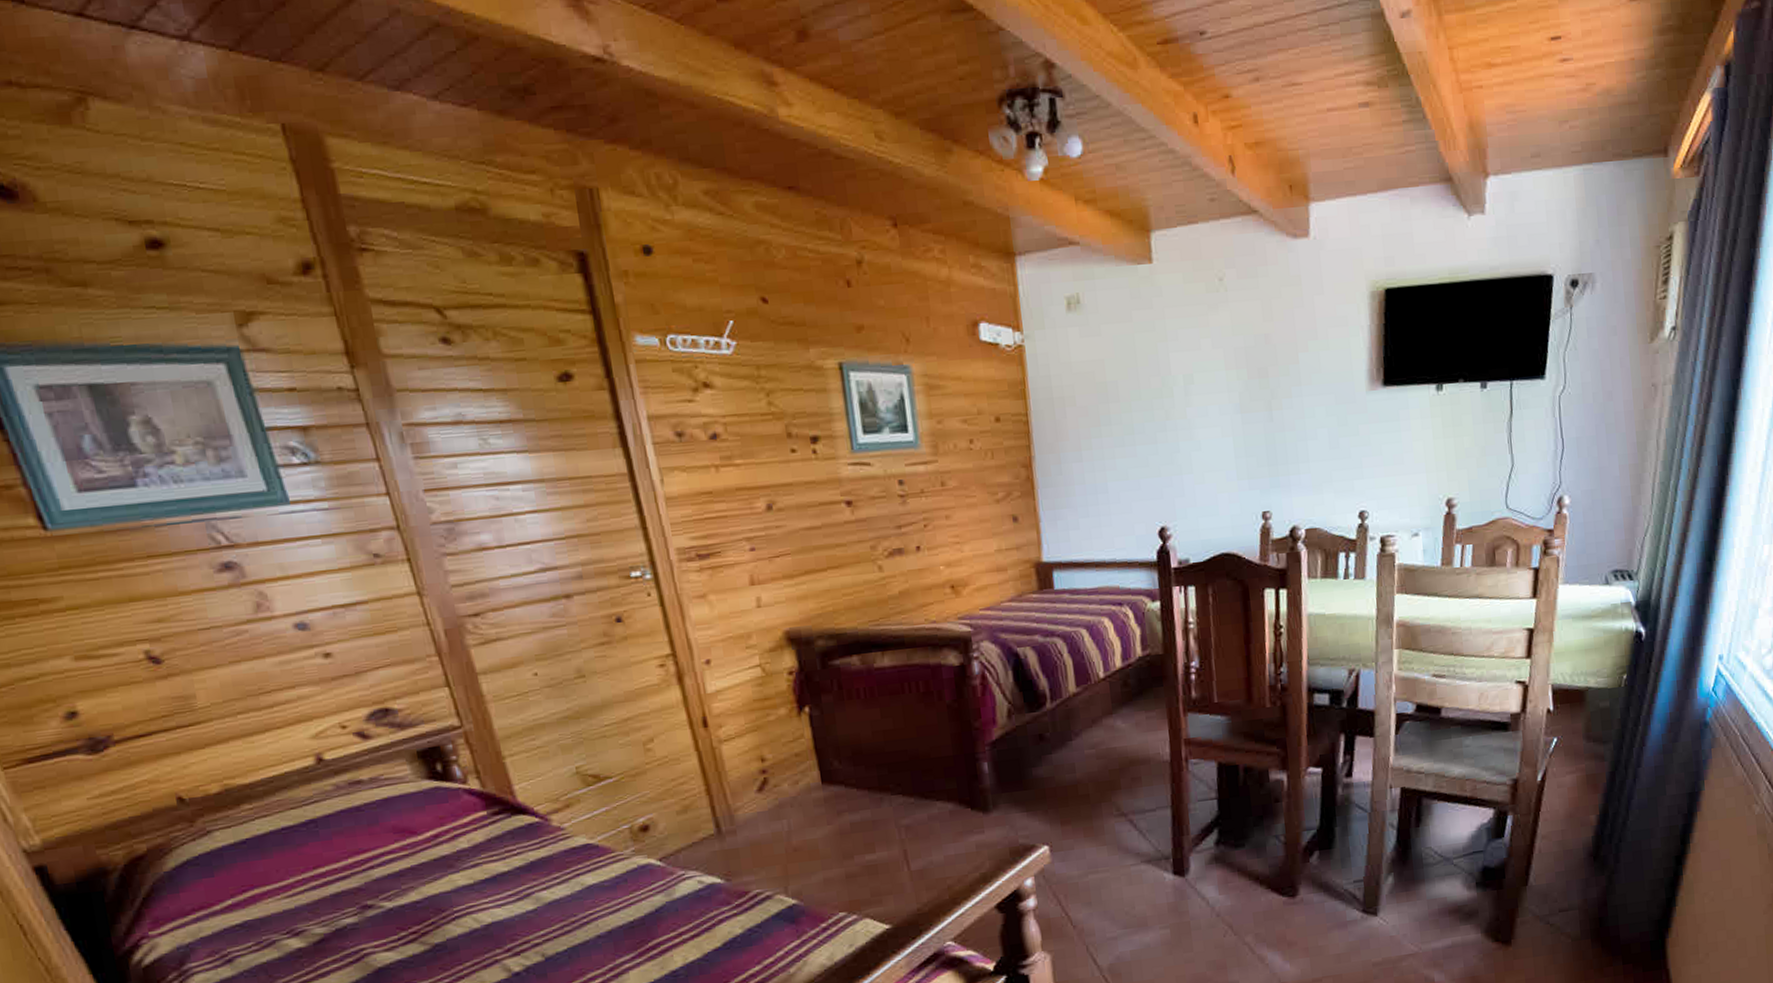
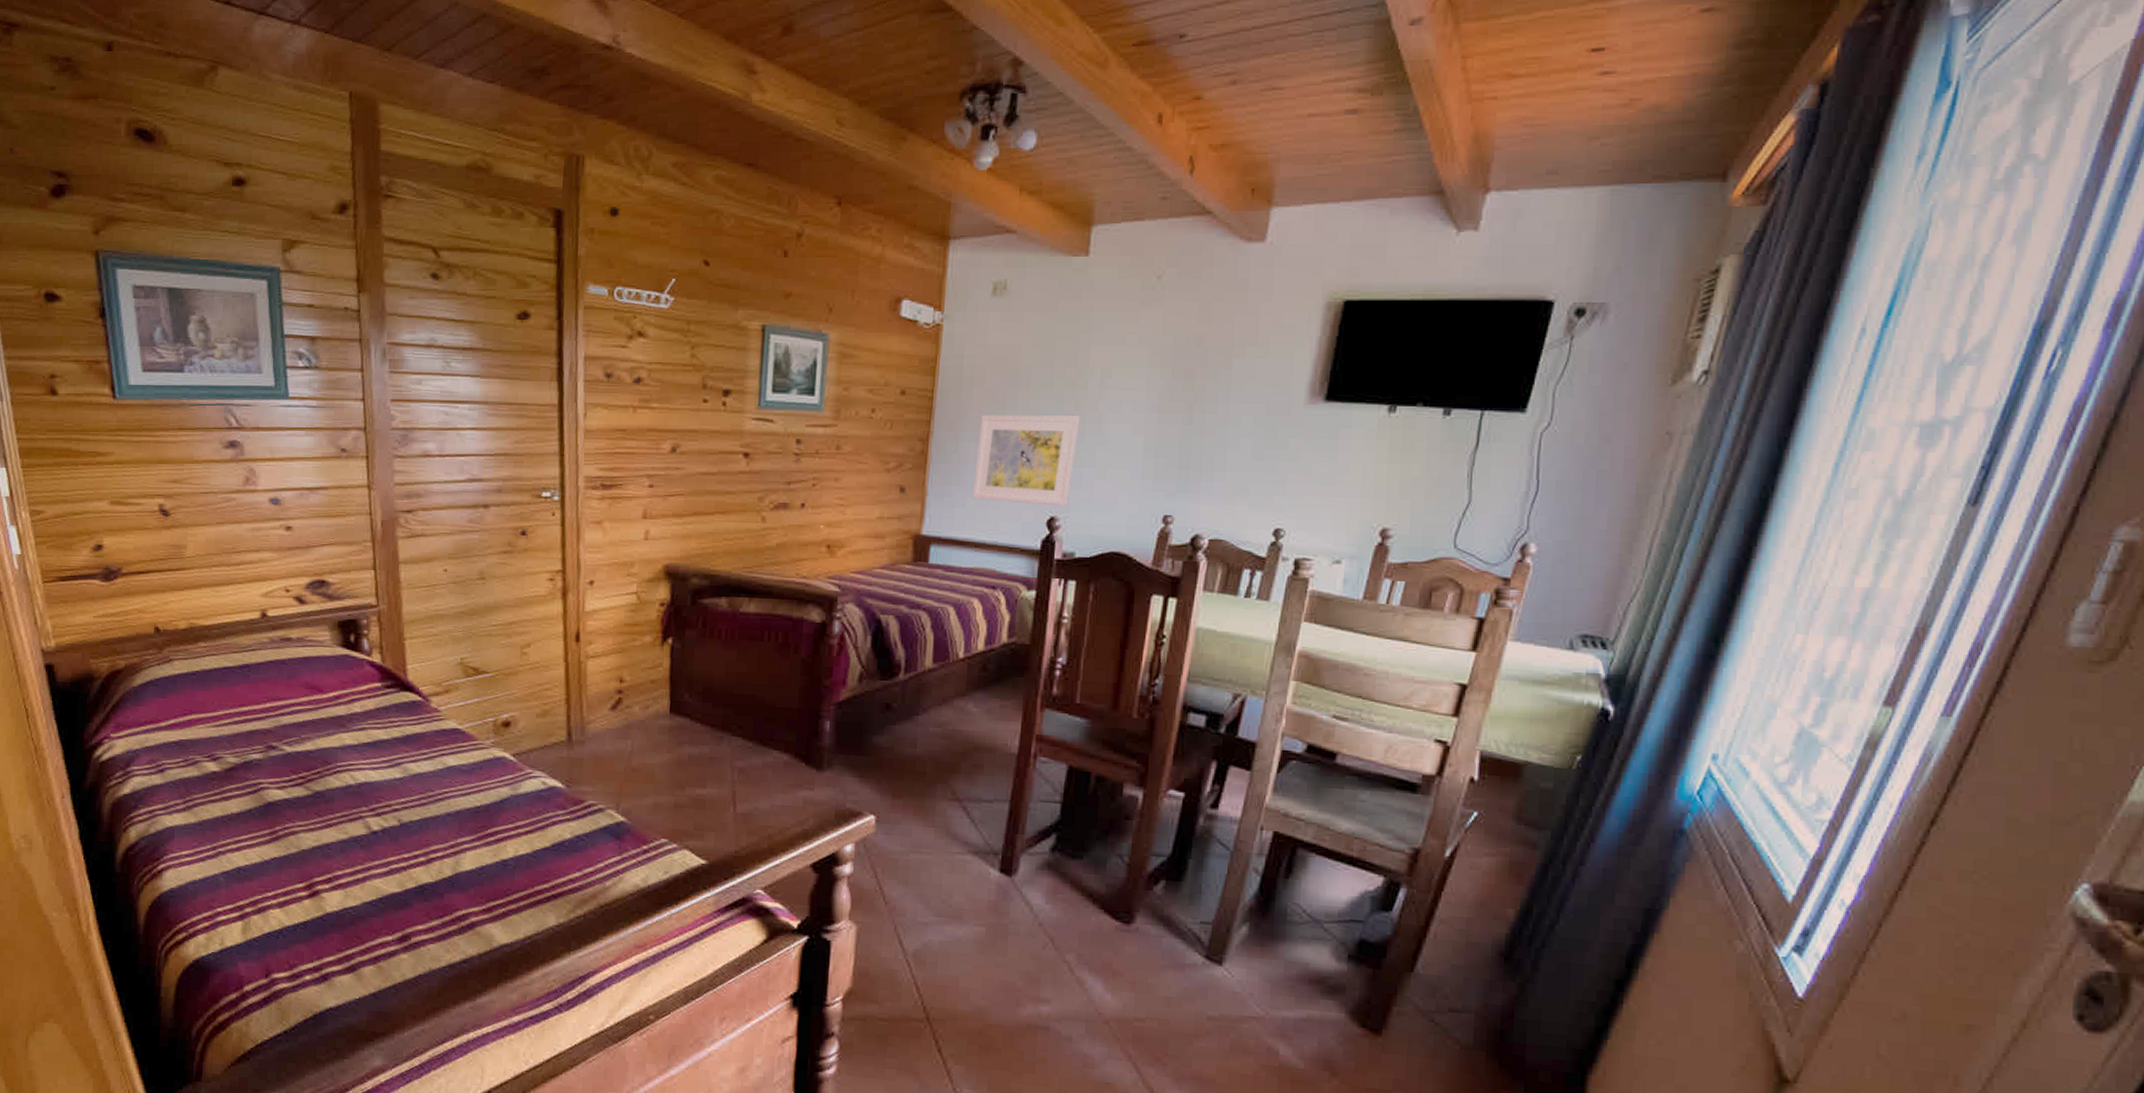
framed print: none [1079,424,1175,520] -> present [972,414,1080,506]

